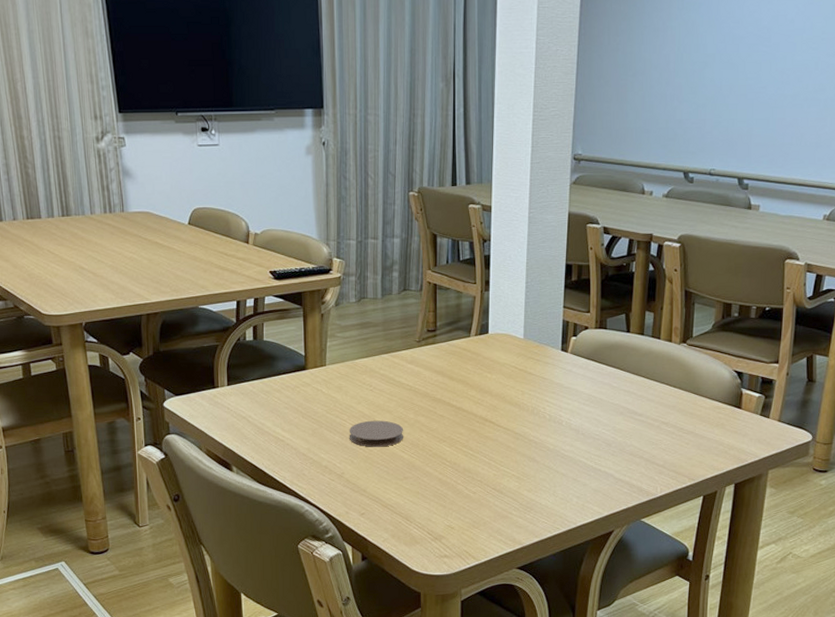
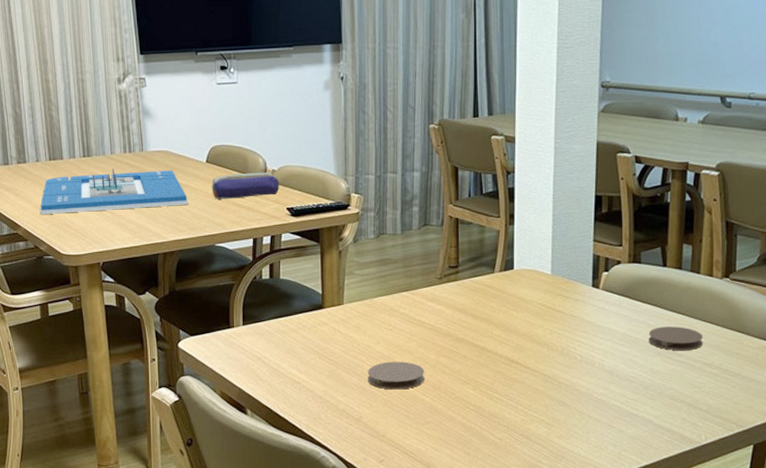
architectural model: none [18,229,172,274] -> present [39,169,189,214]
pencil case: none [194,235,262,262] -> present [211,172,279,199]
coaster: none [612,388,661,411] -> present [648,326,703,351]

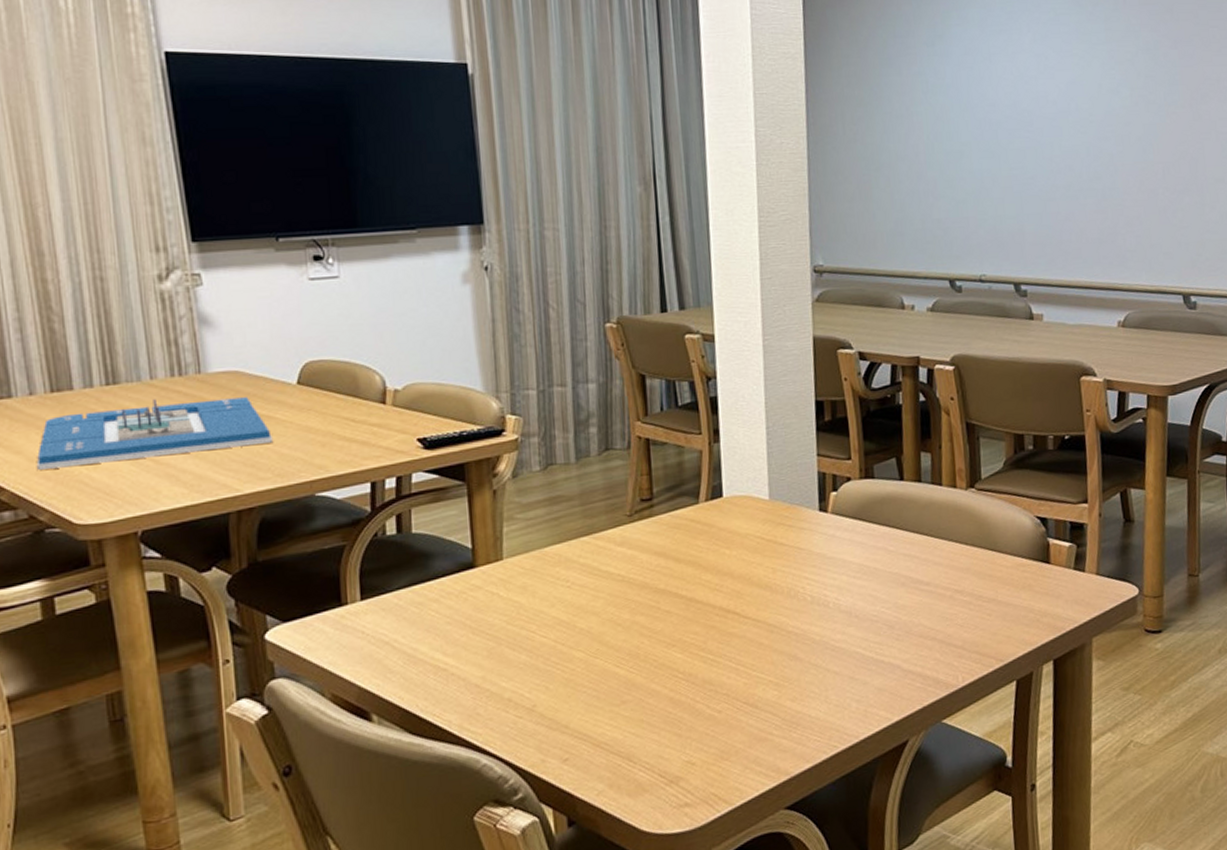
pencil case: present [211,172,279,199] -> none [306,392,406,433]
coaster: present [367,361,425,390] -> none [539,626,618,666]
coaster: present [648,326,703,351] -> none [889,549,951,579]

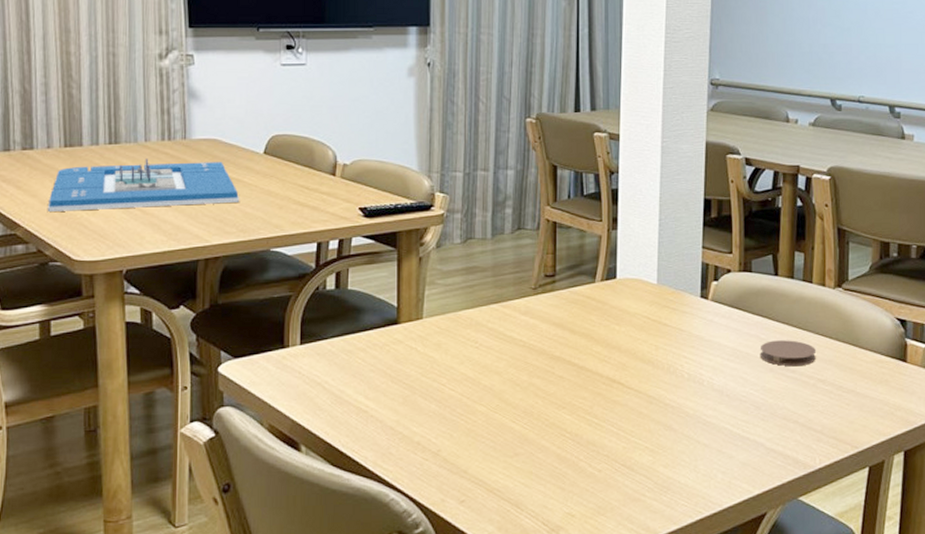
coaster: none [889,549,951,579] -> present [760,340,816,367]

